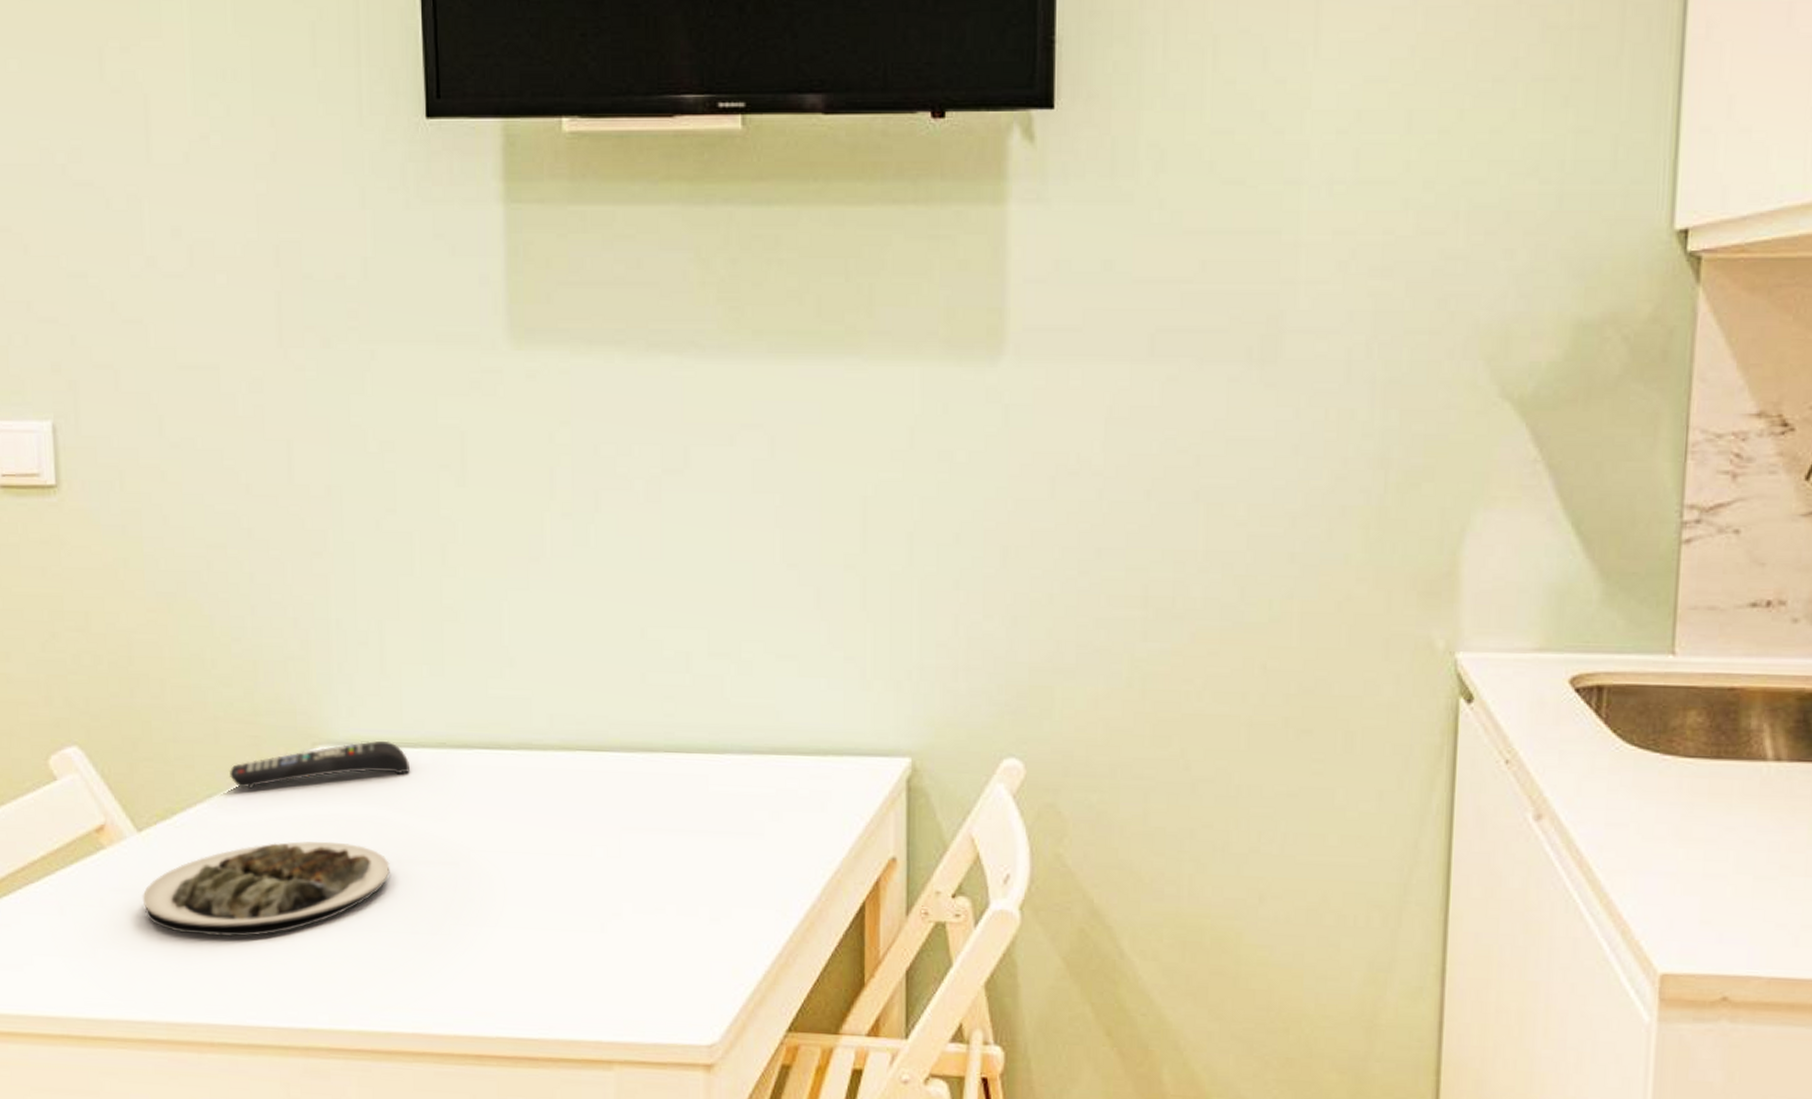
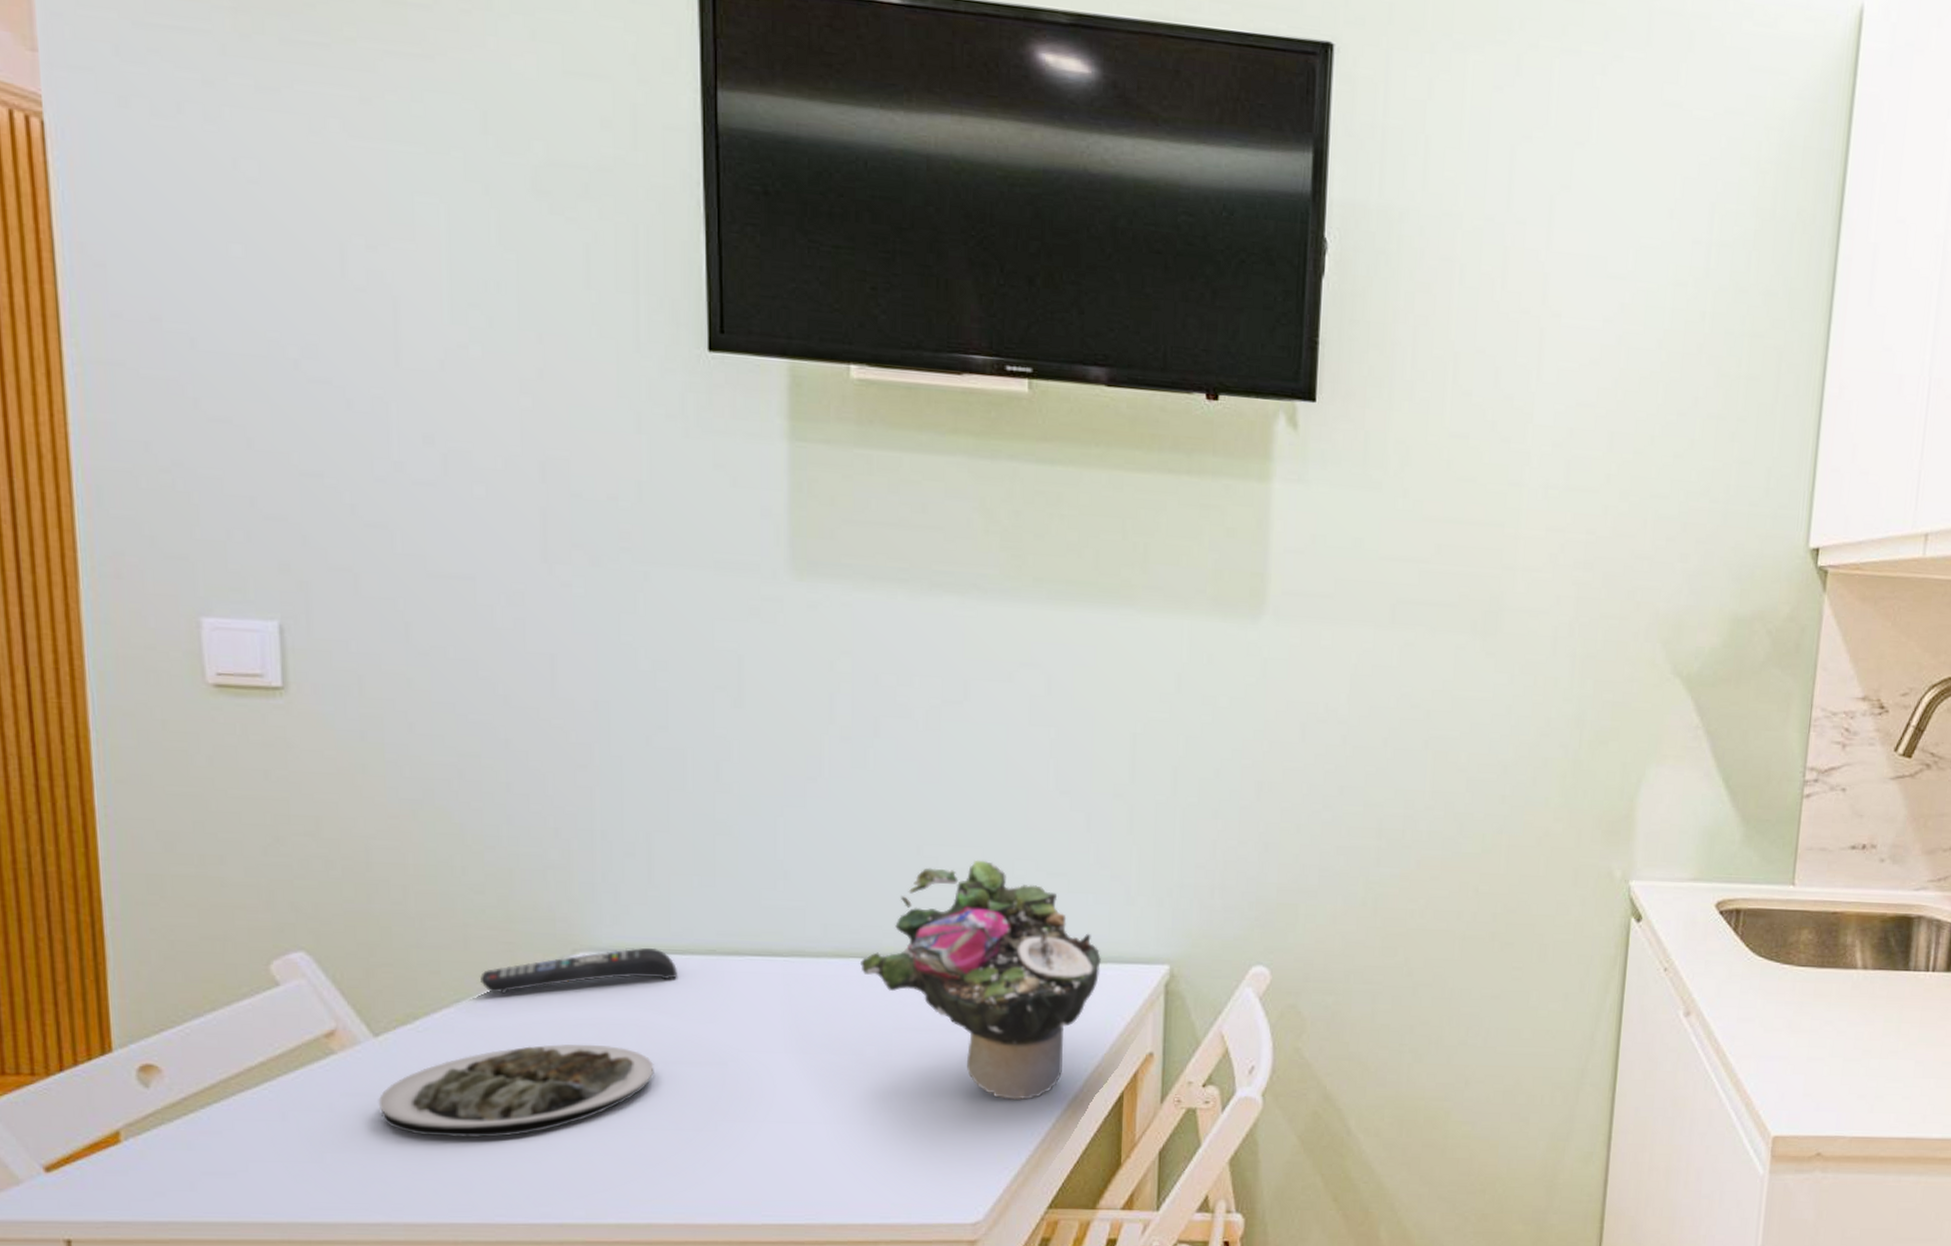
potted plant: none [586,642,836,909] -> present [859,859,1101,1100]

